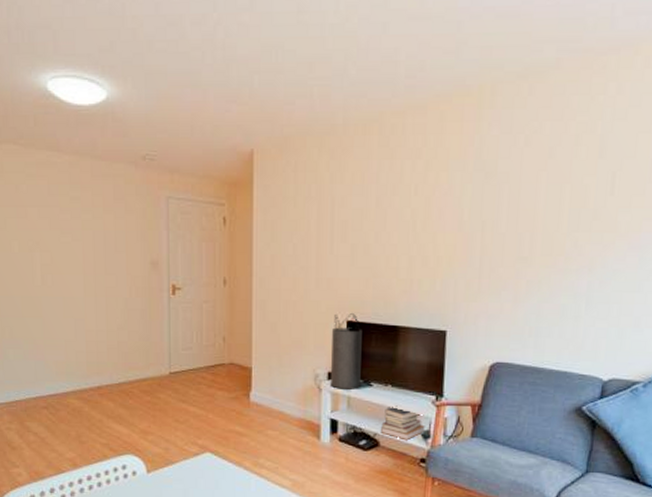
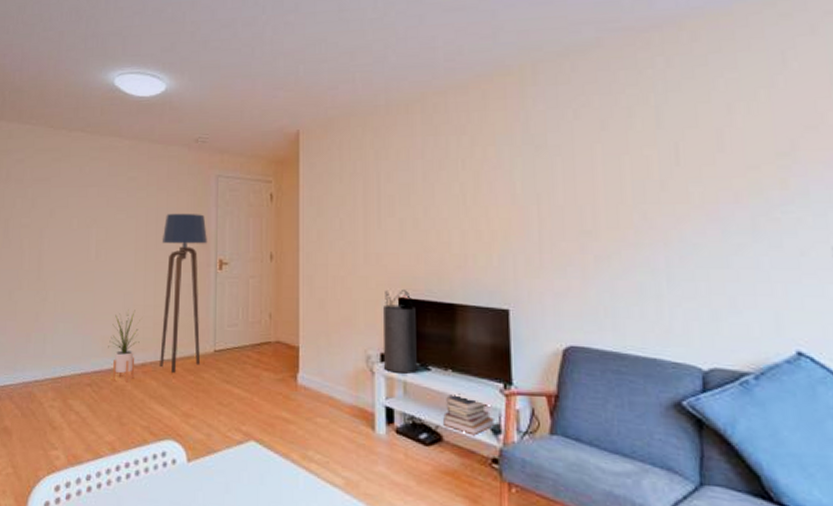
house plant: none [62,335,94,405] -> present [108,309,140,383]
floor lamp: none [112,238,159,394] -> present [160,214,207,373]

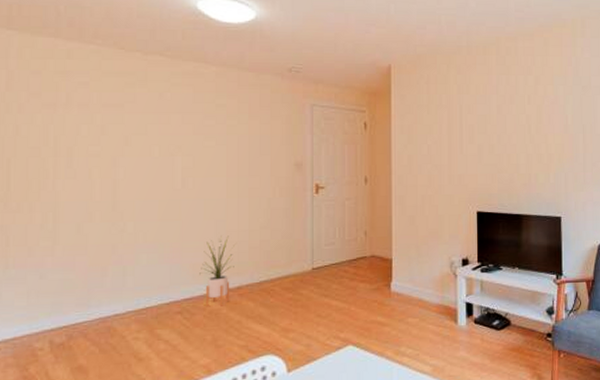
floor lamp: present [160,214,207,373] -> none [257,141,303,292]
speaker: present [384,290,417,374] -> none [465,205,491,274]
books: present [443,393,494,436] -> none [511,286,549,318]

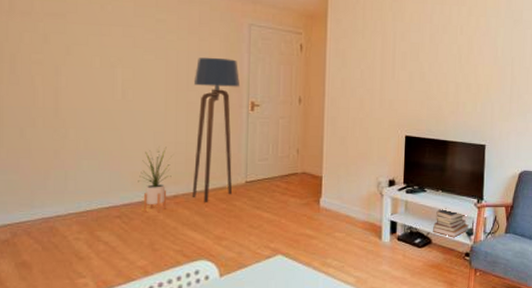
floor lamp: none [257,141,303,292] -> present [192,58,239,202]
books: none [511,286,549,318] -> present [433,208,469,238]

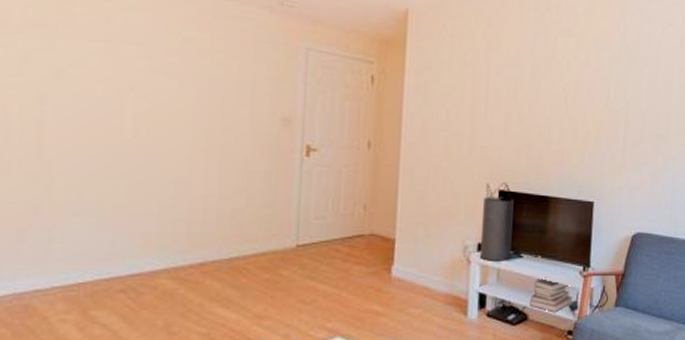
house plant: present [138,146,172,213] -> none [151,200,199,286]
floor lamp: present [192,58,239,202] -> none [225,88,292,271]
speaker: none [391,130,418,195] -> present [480,183,514,261]

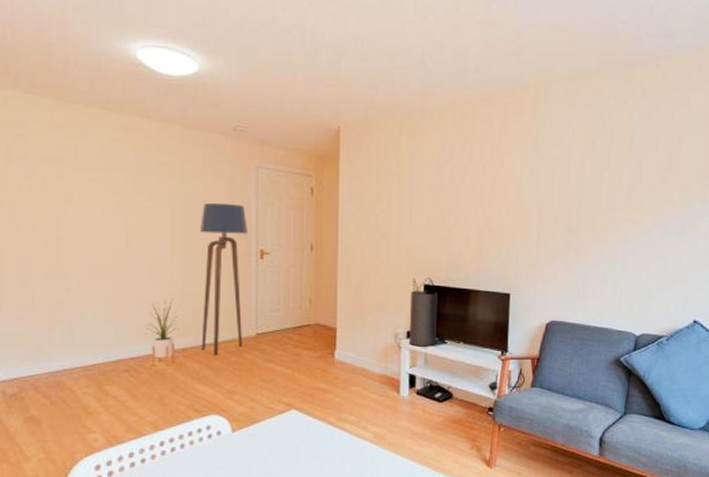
house plant: none [151,200,199,286] -> present [145,297,179,367]
floor lamp: none [225,88,292,271] -> present [201,203,247,355]
books: present [530,277,573,313] -> none [454,361,492,392]

